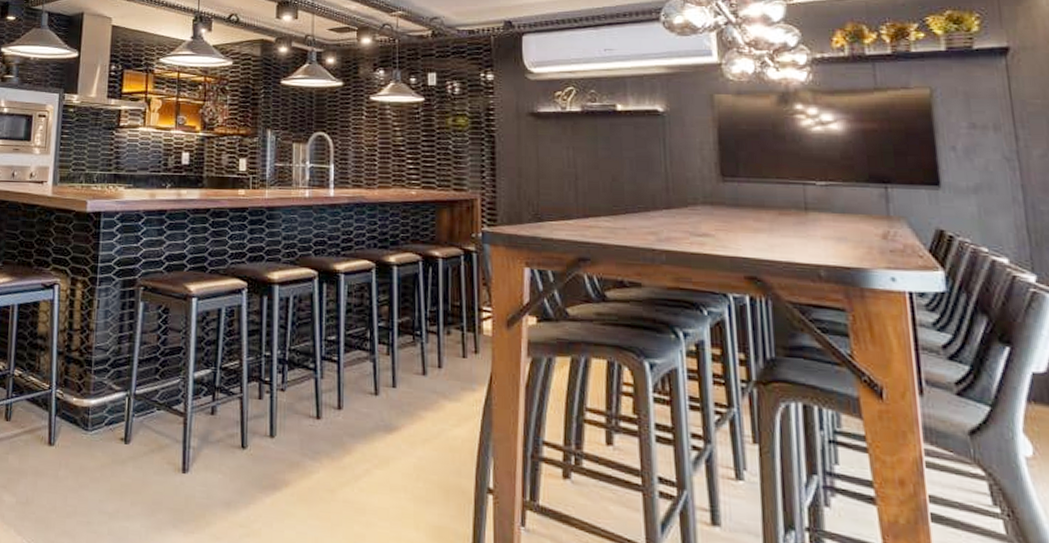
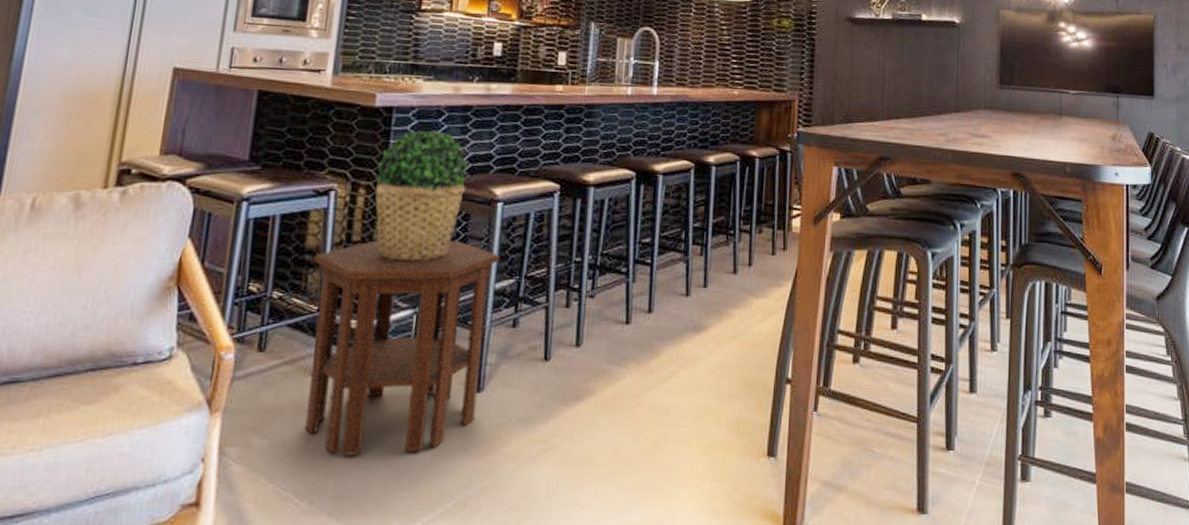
side table: none [43,329,197,523] -> present [305,240,500,455]
potted plant: none [89,232,165,349] -> present [375,130,468,262]

